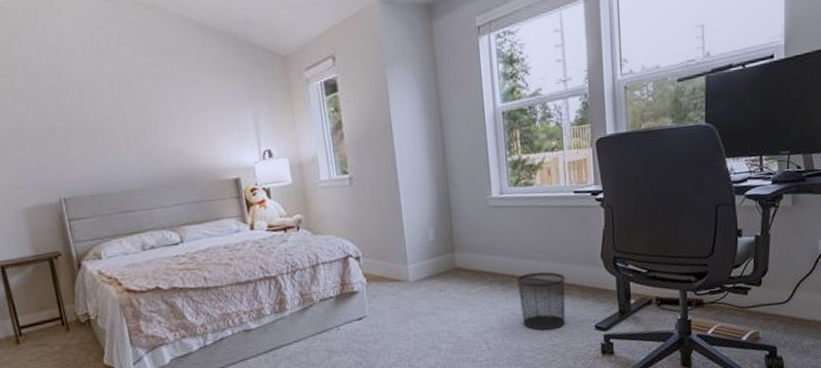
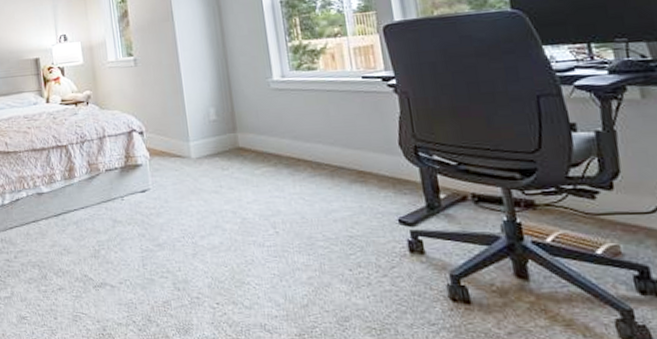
waste bin: present [516,271,566,331] -> none [303,156,363,220]

